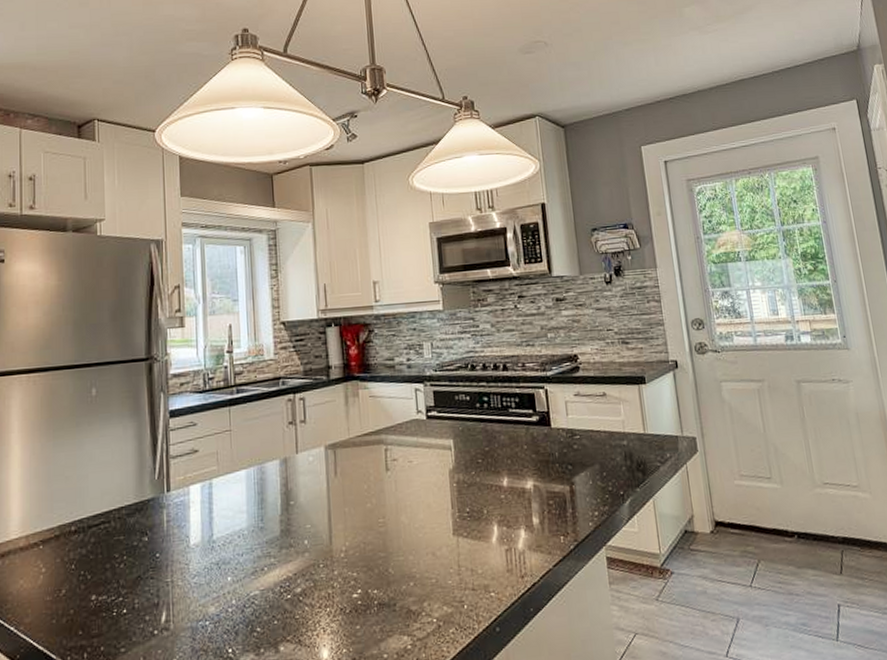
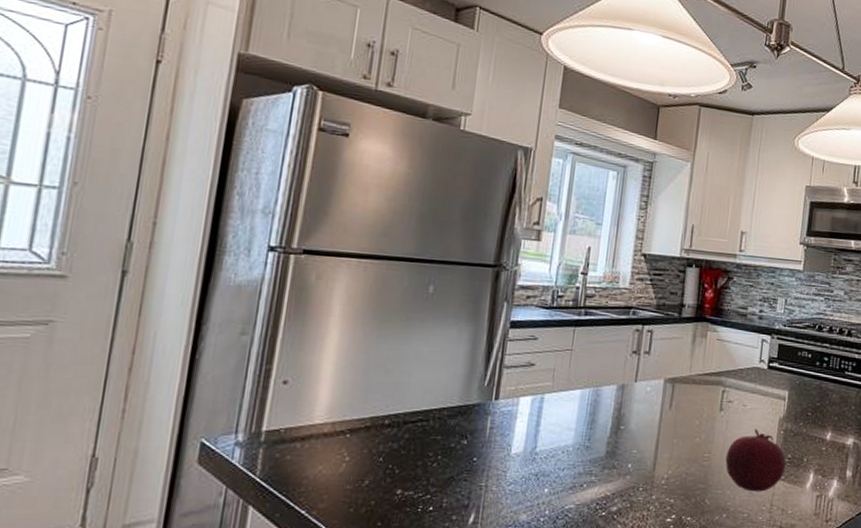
fruit: none [401,484,466,554] -> present [725,428,786,492]

